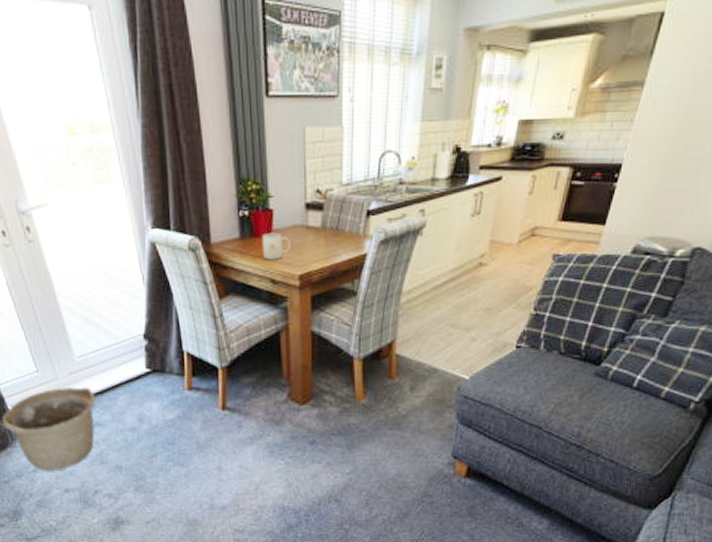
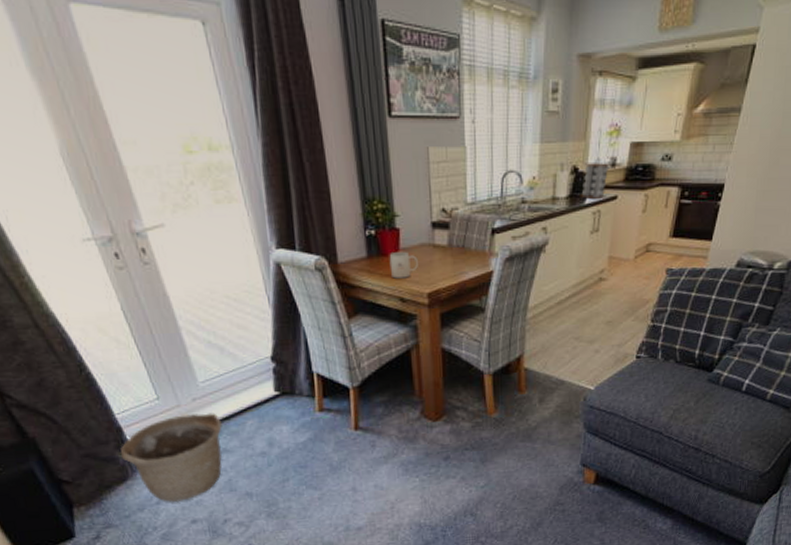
spice rack: none [461,135,497,181] -> present [580,157,611,200]

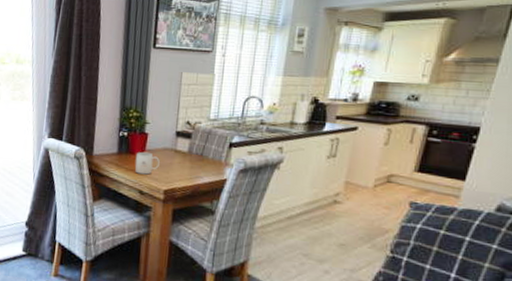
spice rack: present [580,157,611,200] -> none [318,91,353,129]

